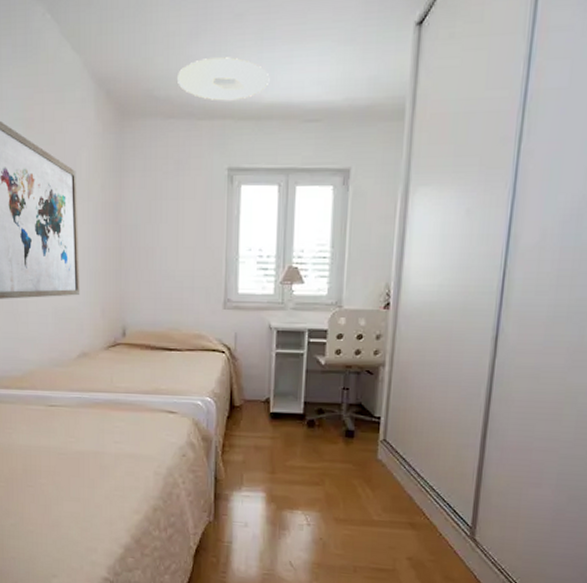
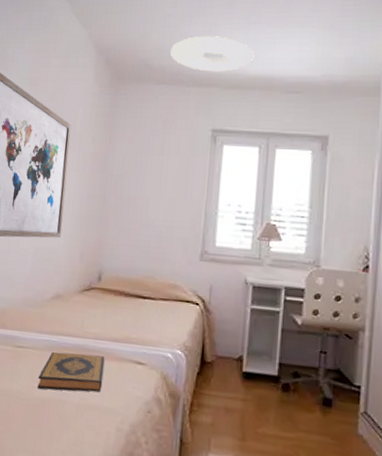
hardback book: none [74,407,137,444] -> present [37,352,105,392]

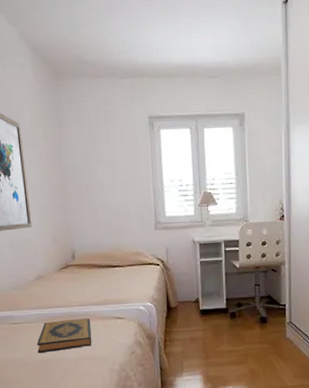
ceiling light: present [170,36,255,72] -> none [100,28,176,63]

